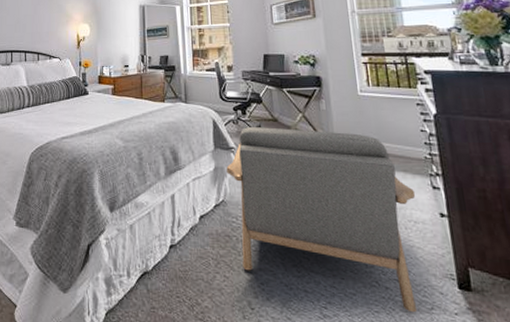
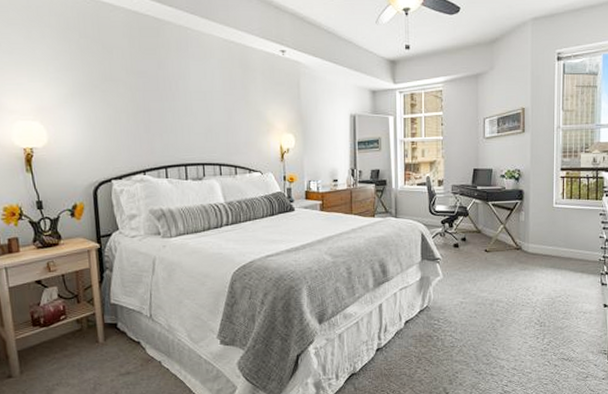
armchair: present [226,127,417,313] -> none [431,238,588,382]

